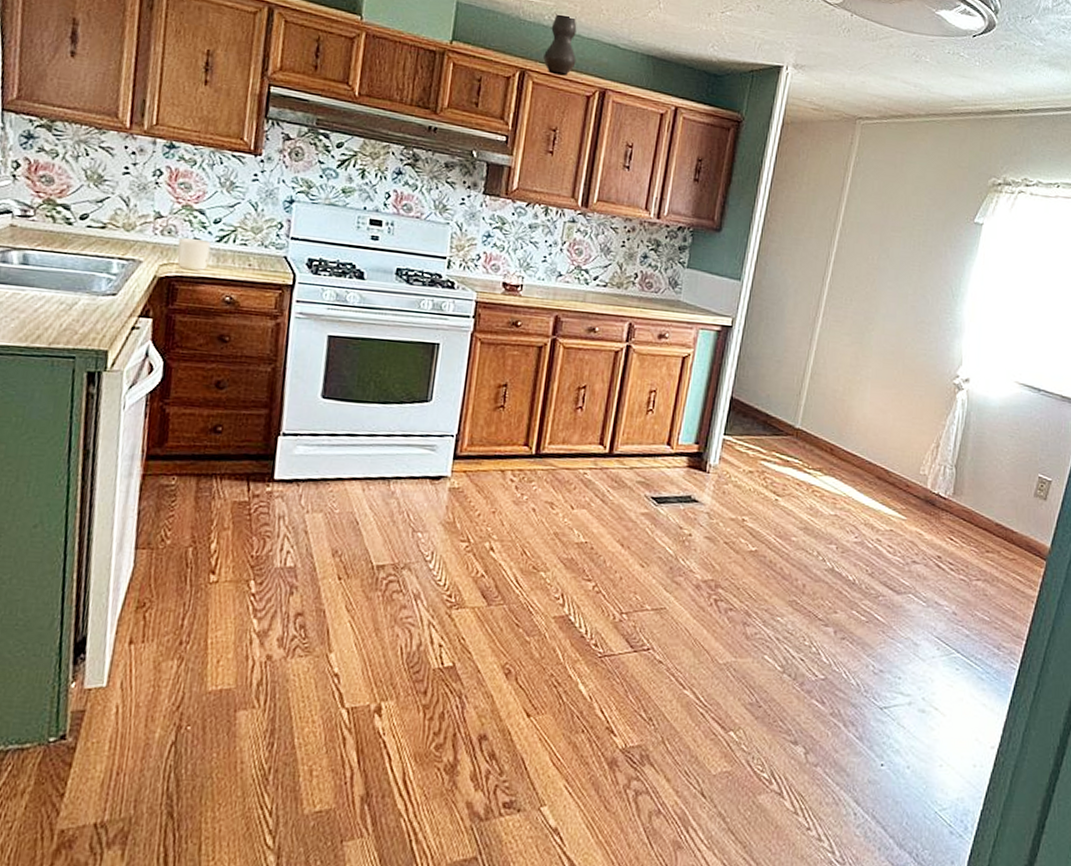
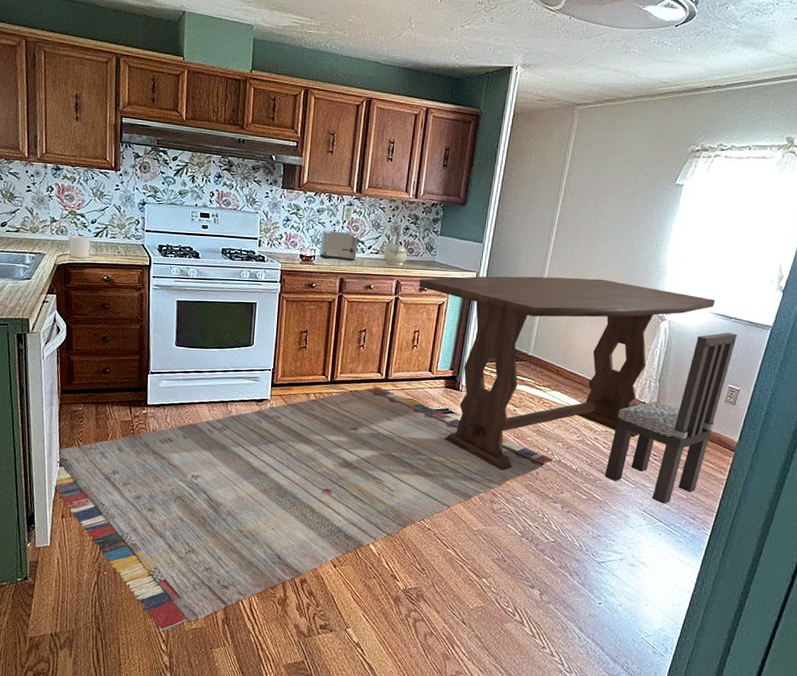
rug: none [121,463,824,819] -> present [53,387,553,633]
toaster: none [528,251,585,296] -> present [319,230,361,262]
vase: present [543,13,577,76] -> none [322,41,347,91]
kettle: none [613,259,645,304] -> present [383,231,408,266]
dining table: none [658,322,1022,582] -> present [419,276,716,471]
dining chair: none [888,408,1048,629] -> present [604,332,737,504]

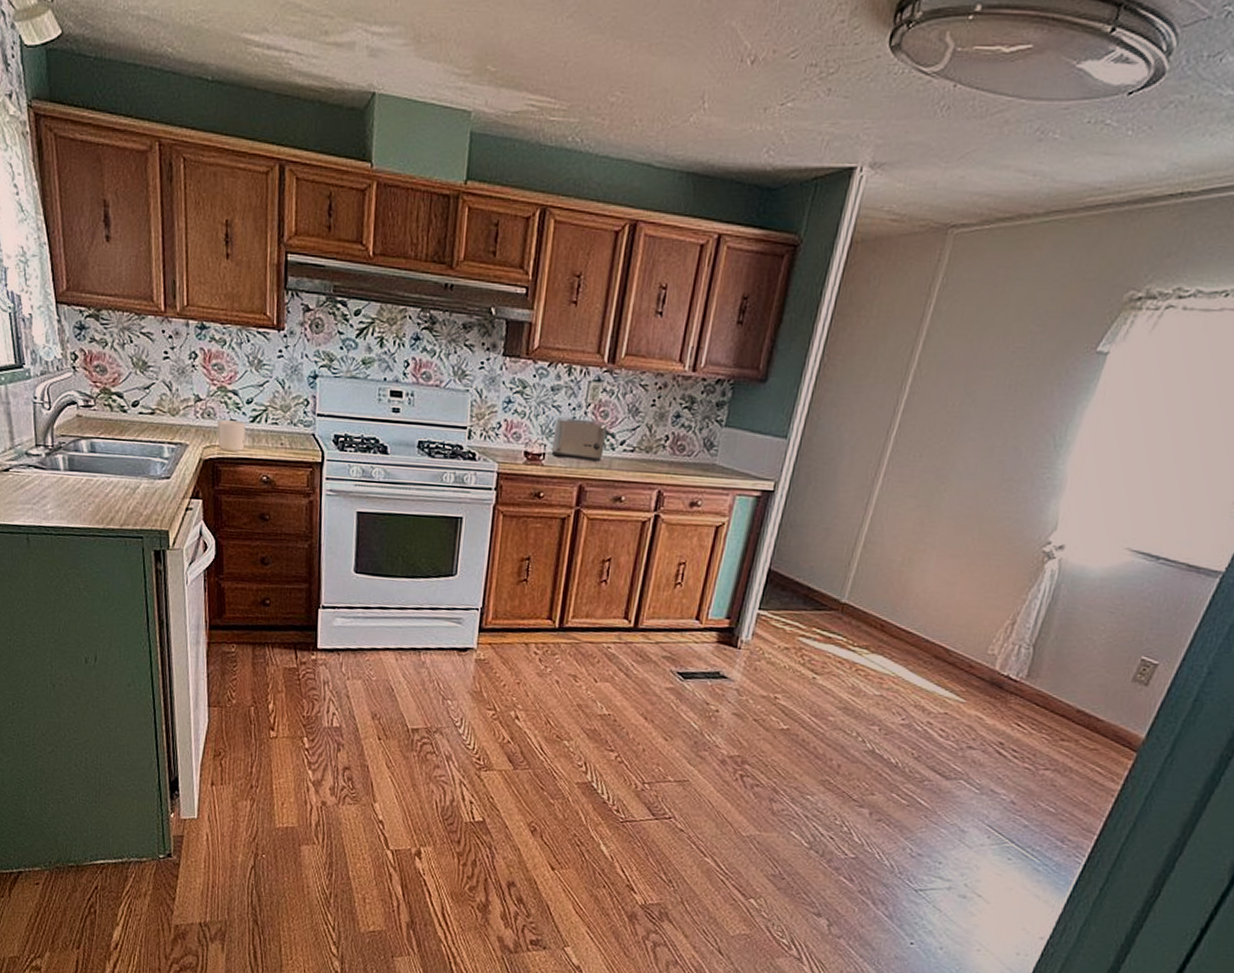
rug: present [53,387,553,633] -> none [201,638,863,933]
kettle: present [383,231,408,266] -> none [641,420,677,470]
dining table: present [419,276,716,471] -> none [690,487,1138,760]
dining chair: present [604,332,737,504] -> none [936,579,1165,819]

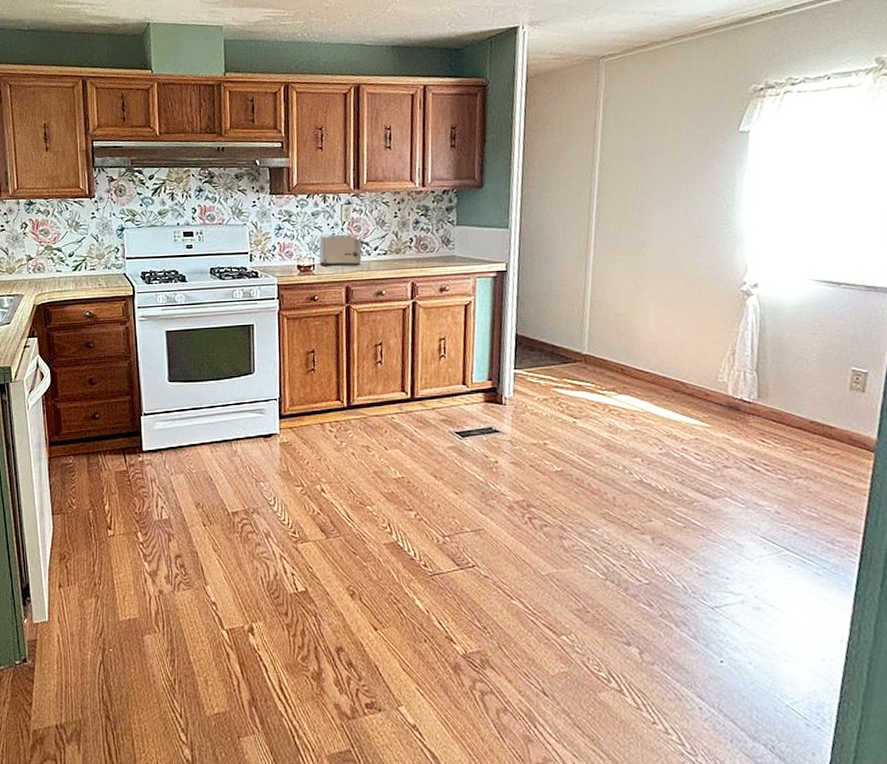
mug: present [217,420,246,452] -> none [46,271,70,296]

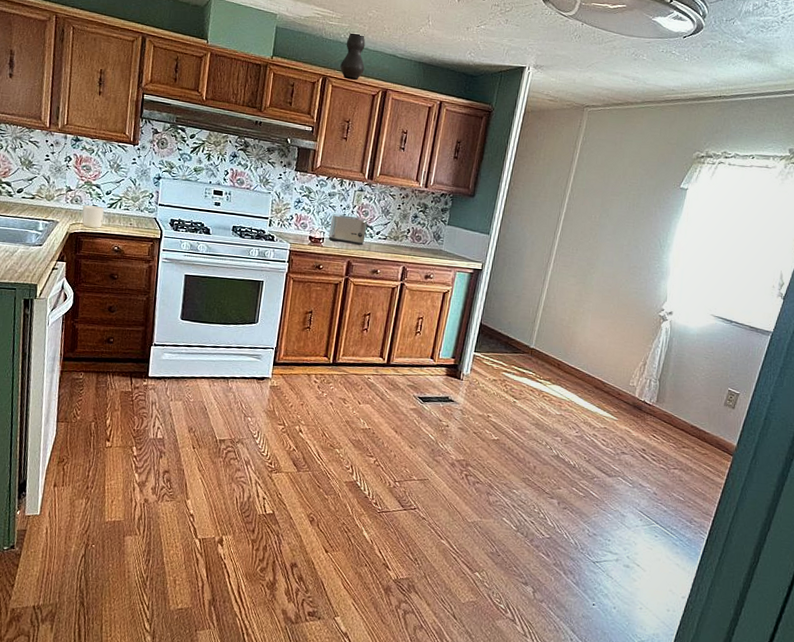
mug: none [46,271,70,296] -> present [82,205,105,229]
vase: none [302,28,330,82] -> present [340,33,366,80]

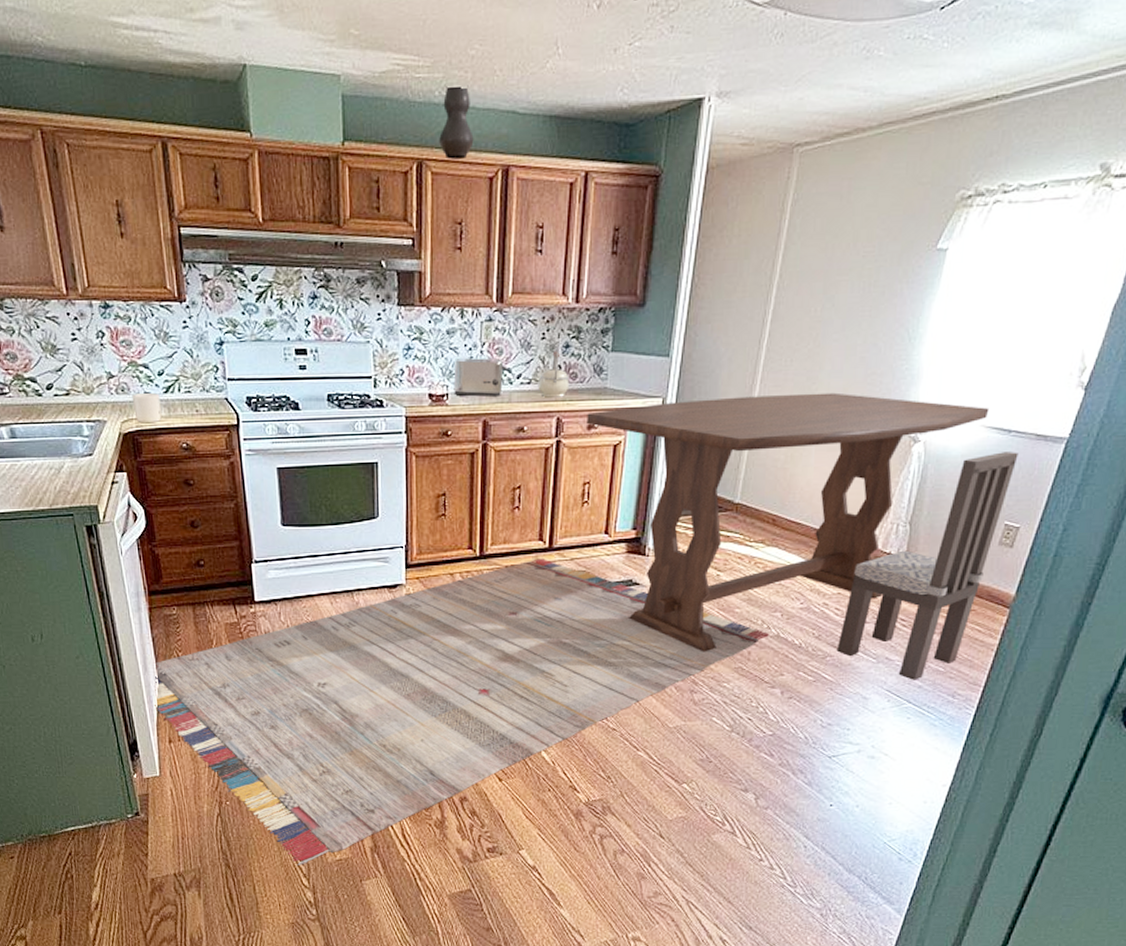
rug: none [48,371,551,611] -> present [154,558,769,867]
kettle: none [391,219,416,253] -> present [537,351,570,398]
dining table: none [425,266,717,463] -> present [587,392,990,652]
dining chair: none [602,336,738,506] -> present [836,452,1019,680]

